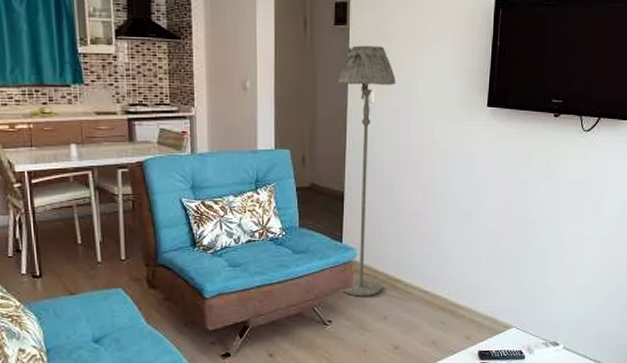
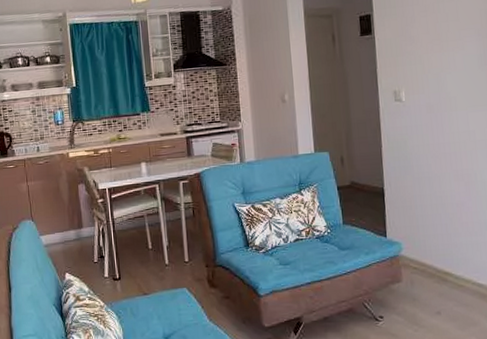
floor lamp: present [339,45,396,297] -> none [369,49,432,291]

